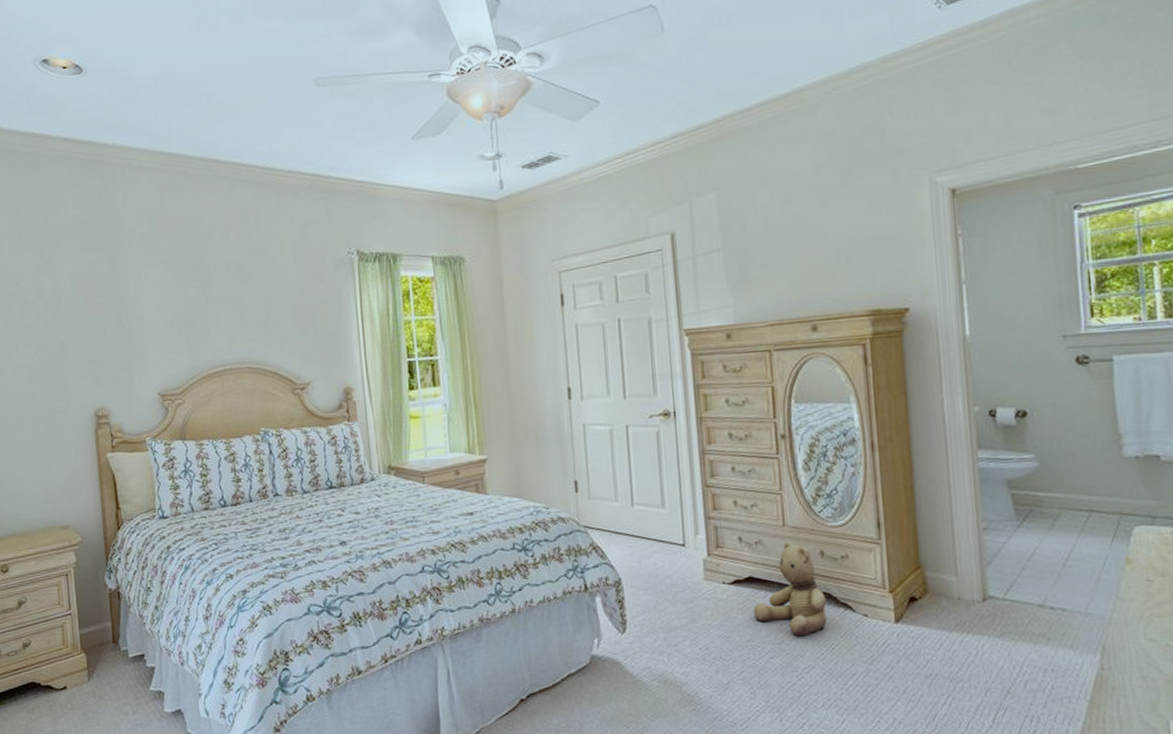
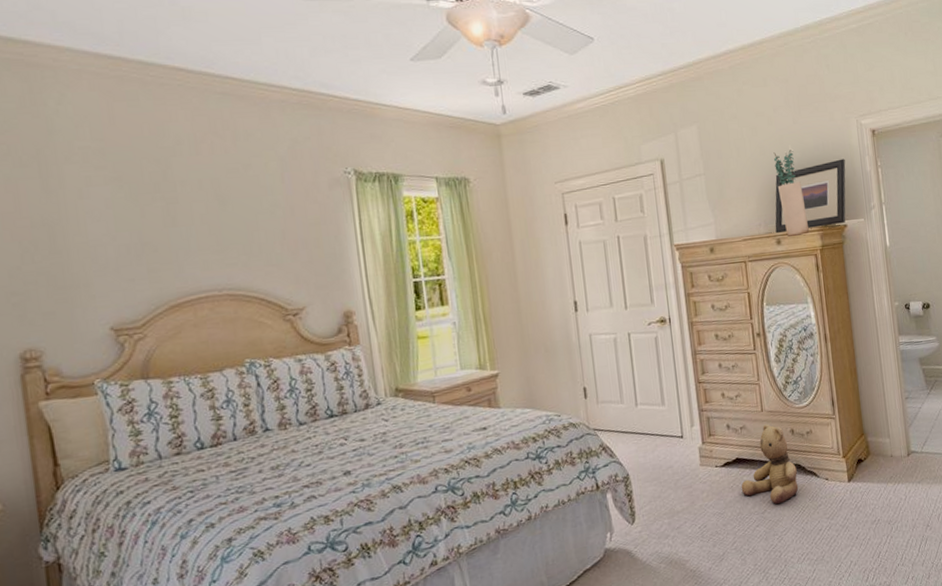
picture frame: none [810,226,911,319] -> present [775,159,846,234]
vase: none [812,217,857,322] -> present [773,150,810,236]

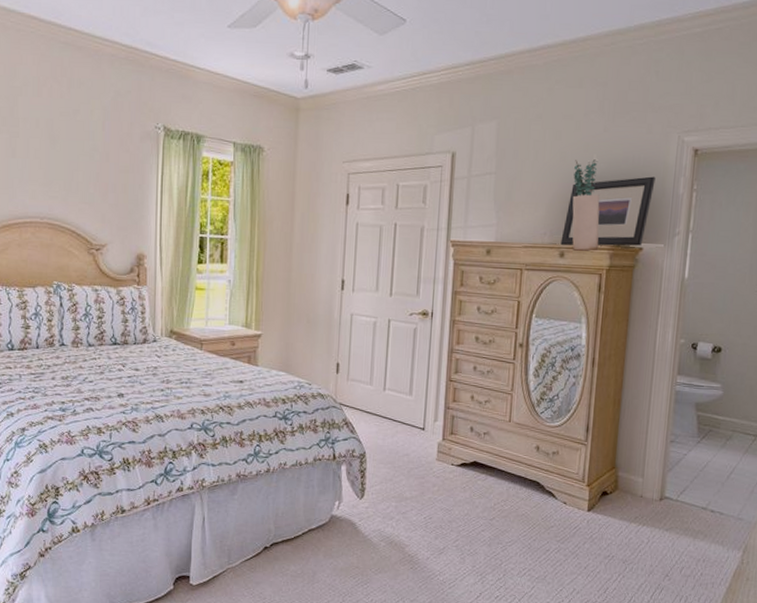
teddy bear: present [741,423,799,505] -> none [473,435,535,516]

